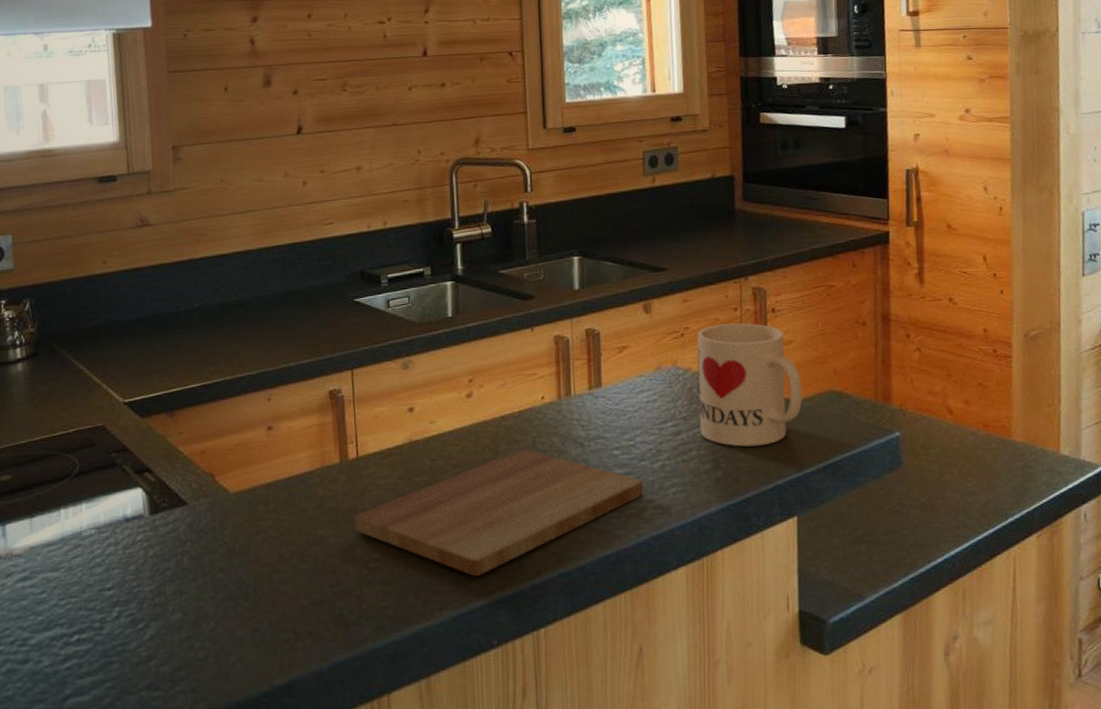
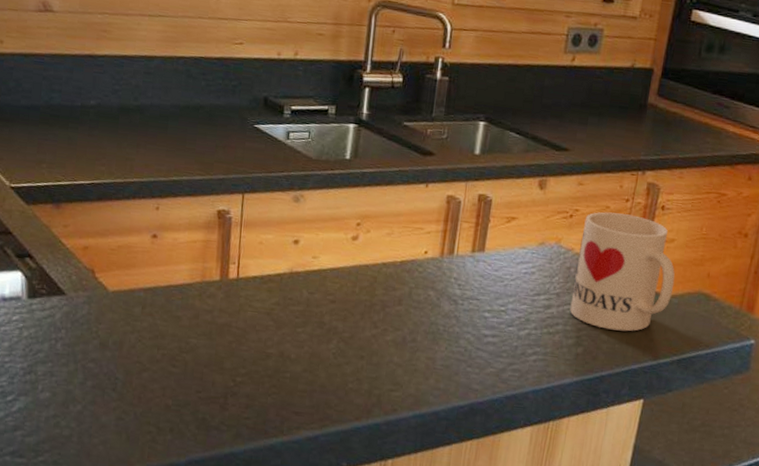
cutting board: present [355,449,644,576] -> none [227,297,507,405]

